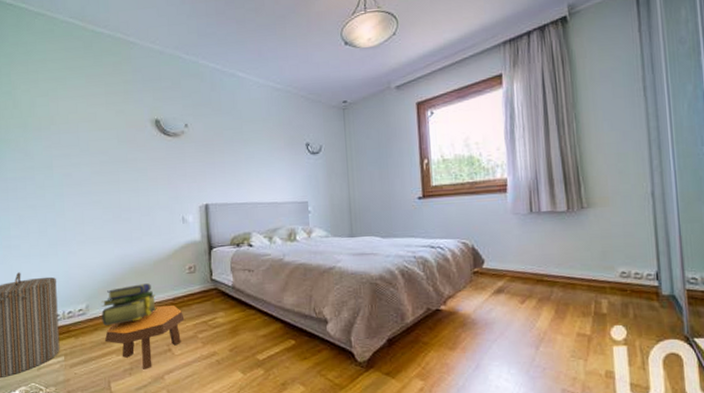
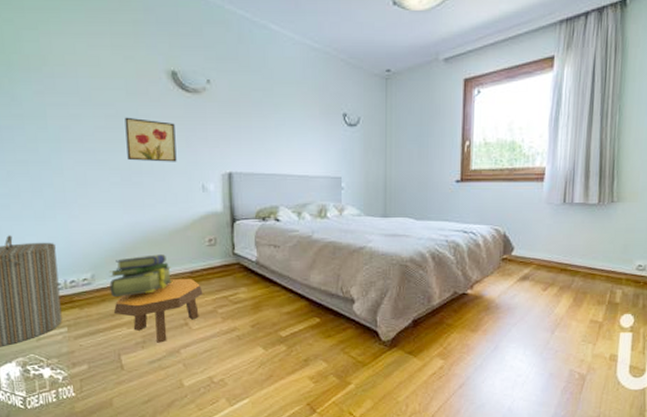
wall art: none [116,161,160,200] -> present [125,117,177,162]

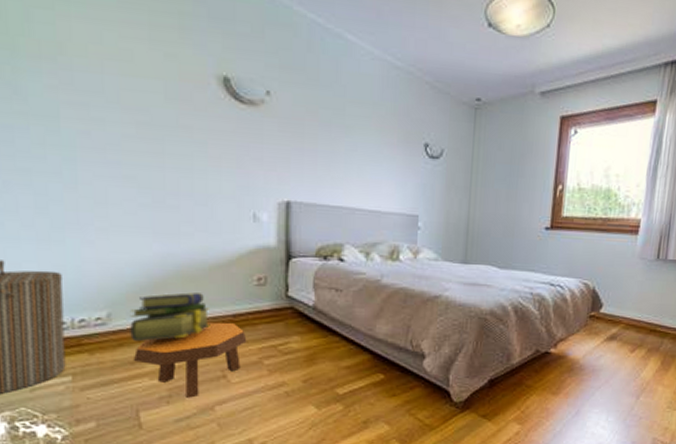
wall art: present [125,117,177,162] -> none [161,126,224,185]

